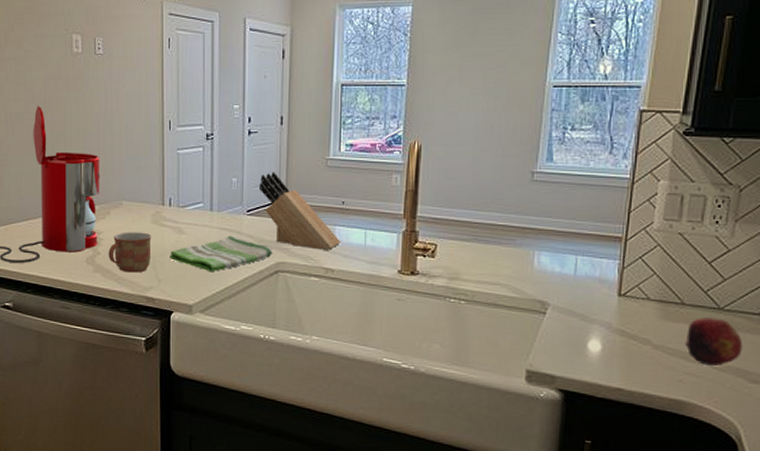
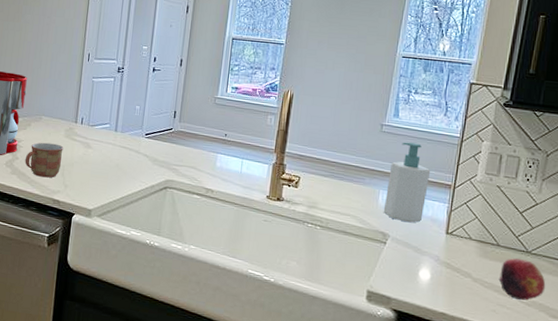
dish towel: present [170,235,272,273] -> none [77,153,164,183]
knife block: present [258,172,340,250] -> none [157,104,221,173]
soap bottle: none [540,190,596,287] -> present [383,142,431,223]

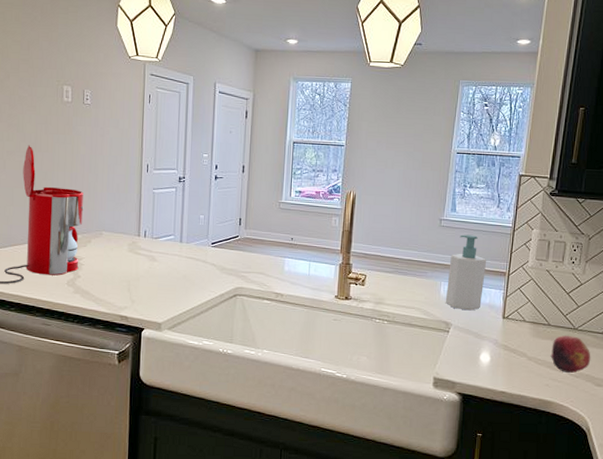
mug: present [25,142,64,178] -> none [87,258,128,295]

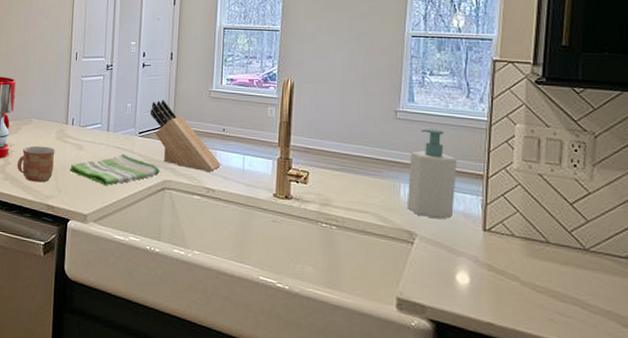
mug: none [87,258,128,295] -> present [17,145,55,183]
dish towel: none [143,264,232,295] -> present [70,153,160,186]
knife block: none [222,211,289,278] -> present [149,100,221,172]
fruit: present [550,336,591,374] -> none [553,257,613,308]

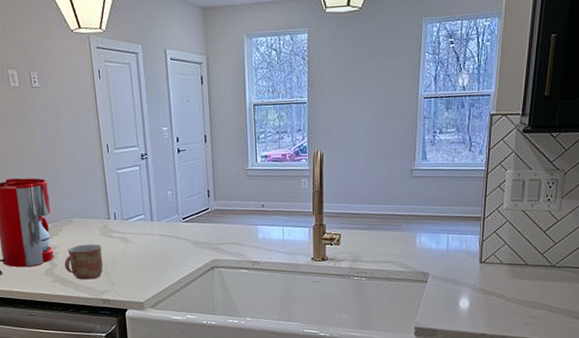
dish towel: present [70,153,160,186] -> none [119,240,208,273]
knife block: present [149,100,221,172] -> none [190,183,263,247]
soap bottle: present [406,129,458,220] -> none [421,182,461,259]

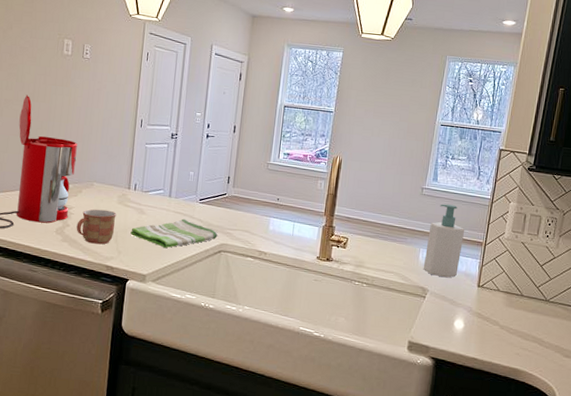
dish towel: none [119,240,208,273] -> present [130,218,218,249]
soap bottle: none [421,182,461,259] -> present [423,204,465,278]

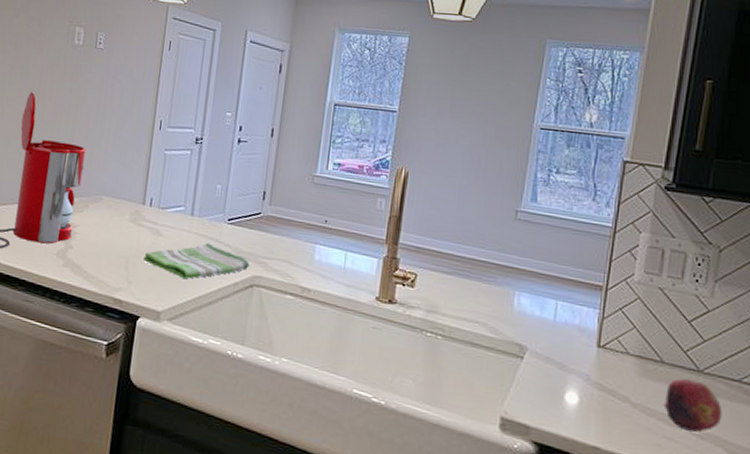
mug: present [76,209,117,245] -> none [80,228,128,272]
soap bottle: present [423,204,465,278] -> none [519,232,577,333]
fruit: none [522,306,561,344] -> present [663,378,723,433]

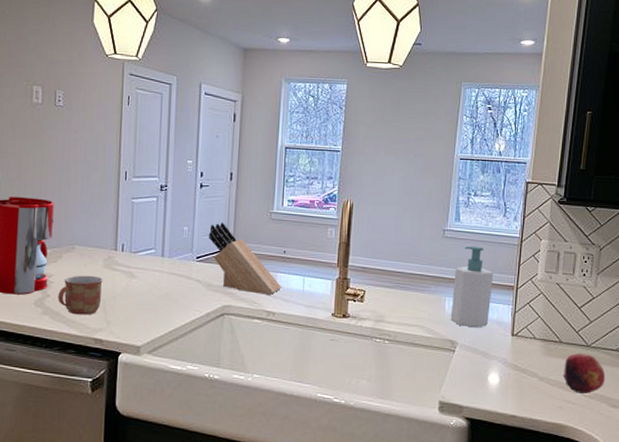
mug: none [80,228,128,272] -> present [58,275,103,315]
dish towel: present [143,242,250,280] -> none [120,280,219,315]
knife block: none [242,182,320,269] -> present [208,222,281,295]
soap bottle: none [519,232,577,333] -> present [450,246,494,328]

